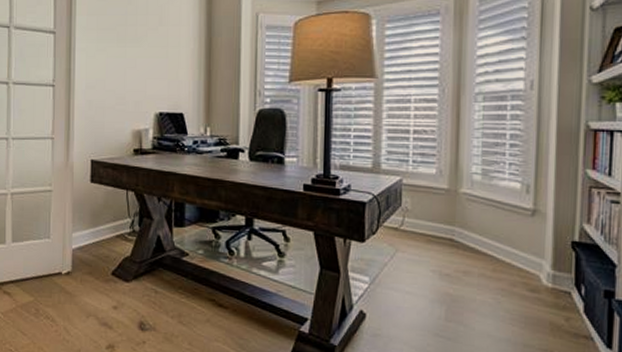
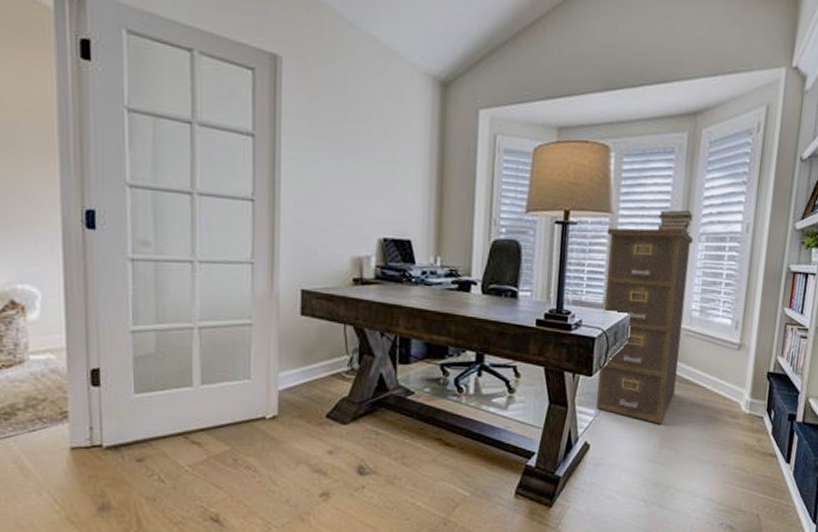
filing cabinet: none [370,89,468,295] -> present [595,228,693,424]
book stack: none [426,71,466,95] -> present [657,210,693,235]

